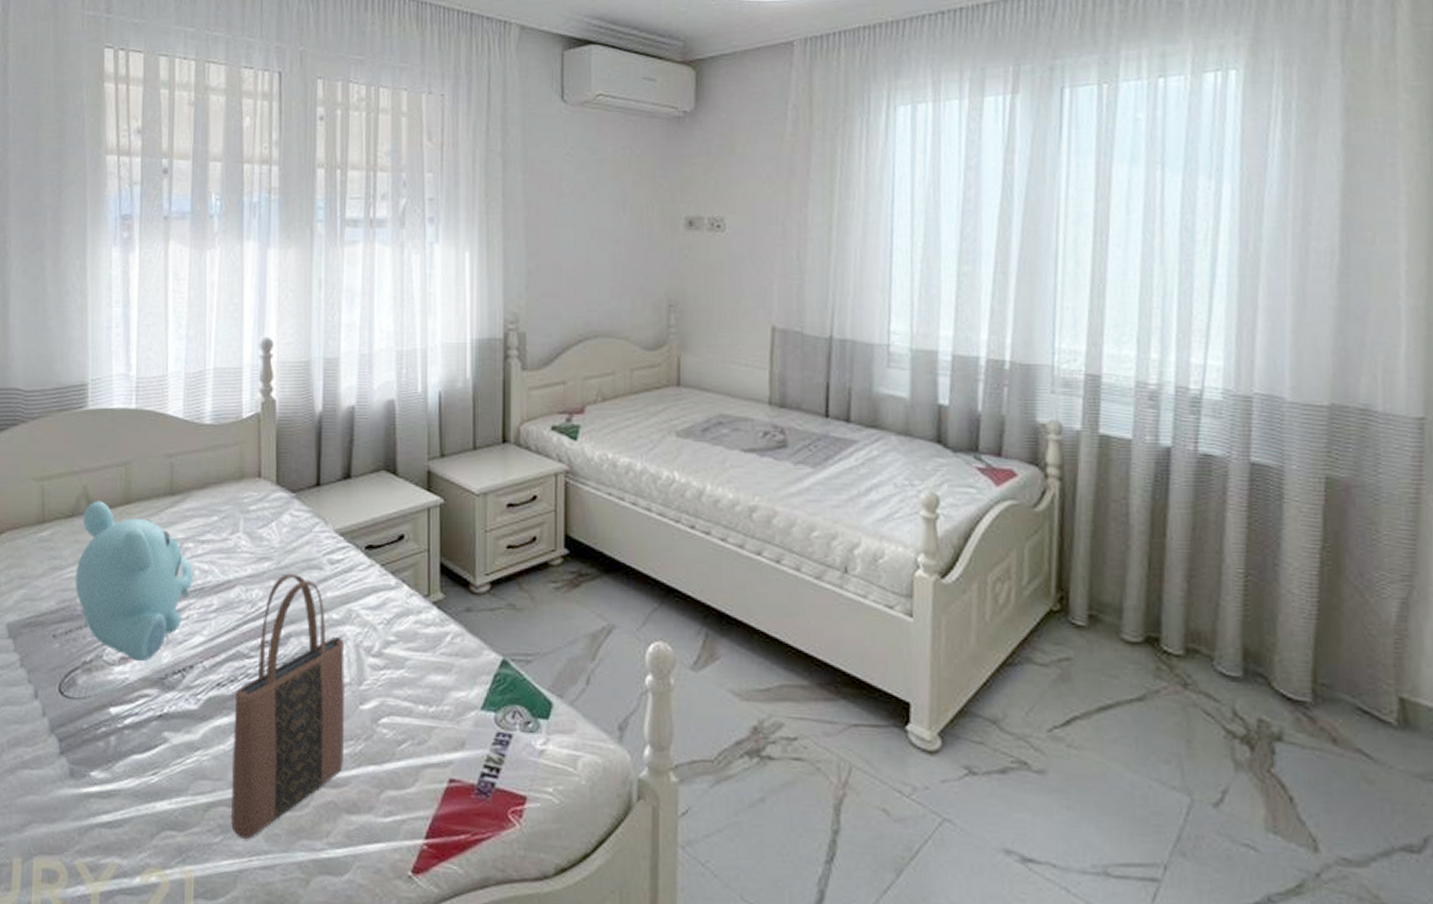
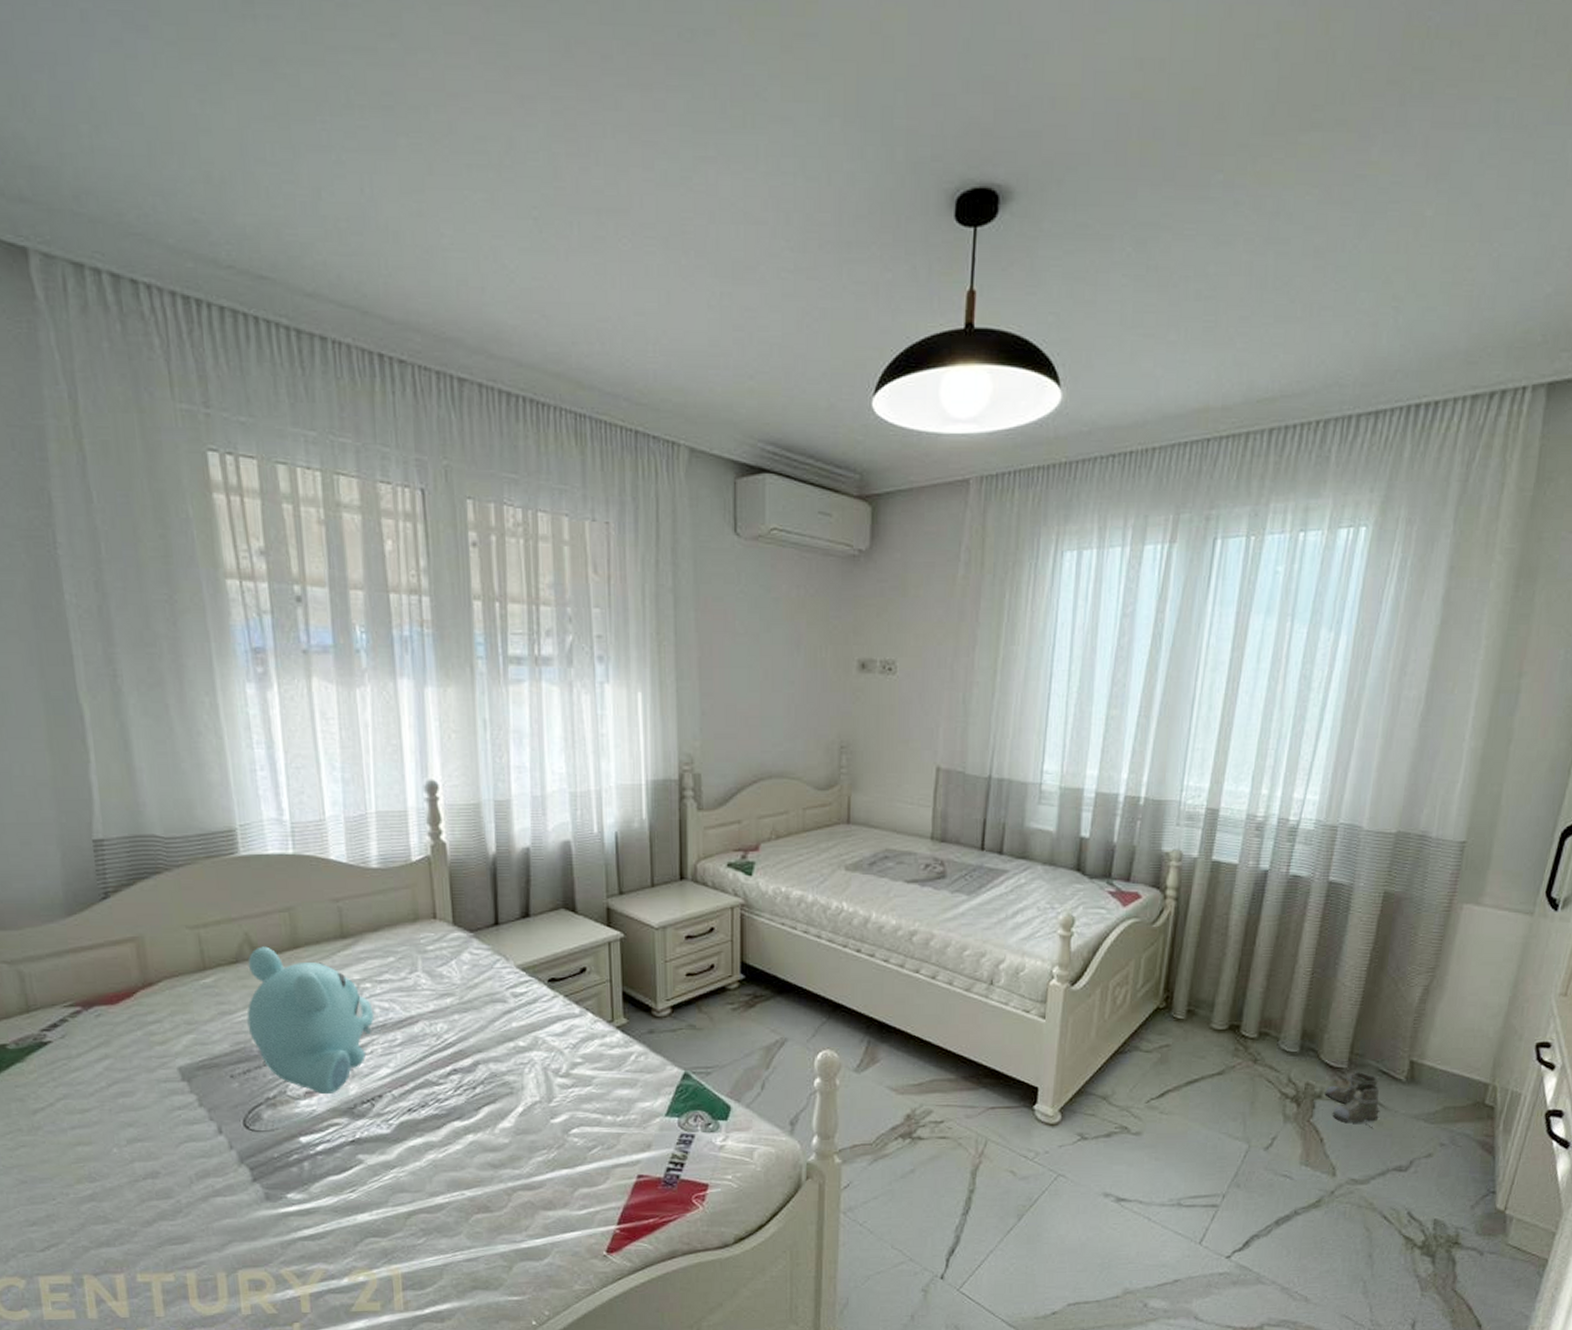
tote bag: present [231,573,345,839] -> none [427,1007,538,1238]
boots: none [1286,707,1368,789] -> present [1324,1071,1379,1129]

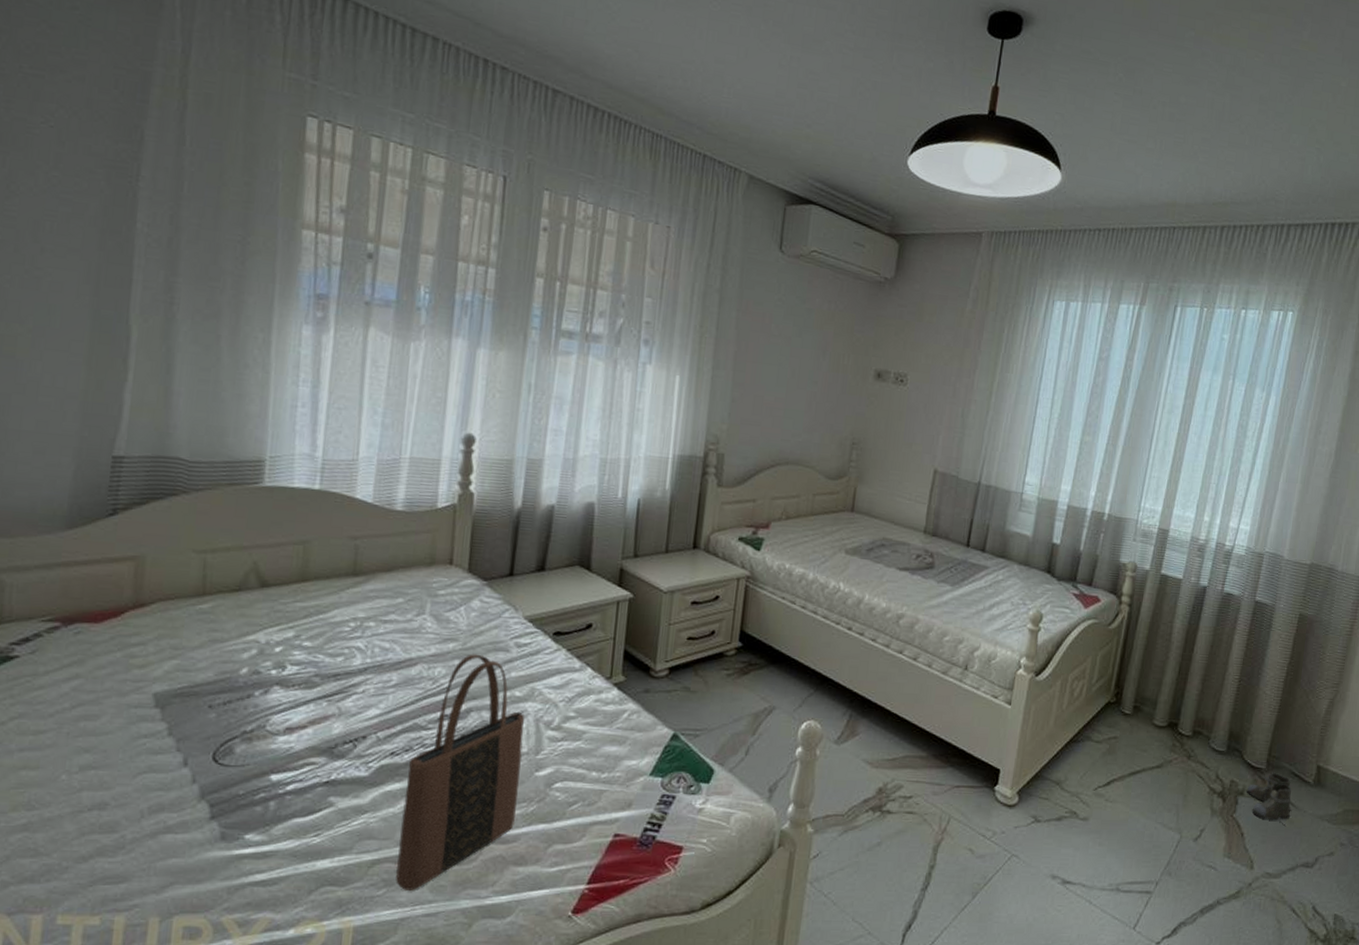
teddy bear: present [247,946,374,1095] -> none [237,576,373,732]
tote bag: none [427,1007,538,1238] -> present [396,654,524,890]

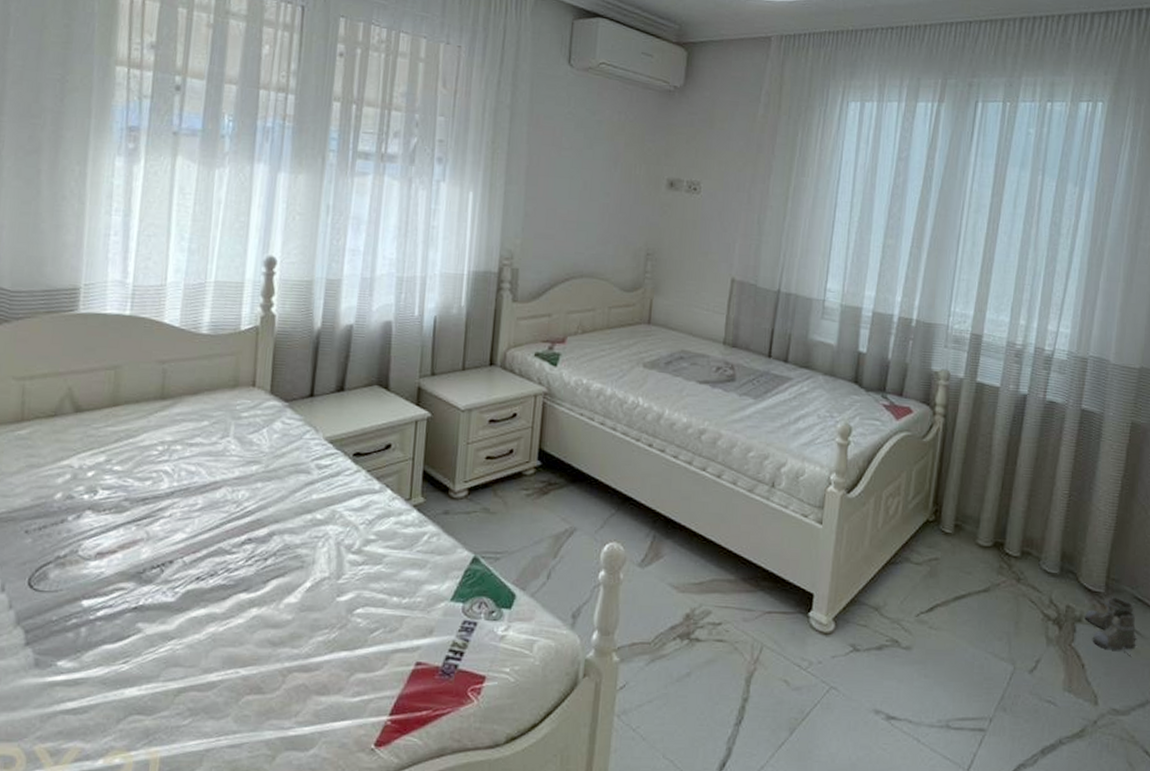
tote bag: present [396,654,524,890] -> none [201,476,326,720]

